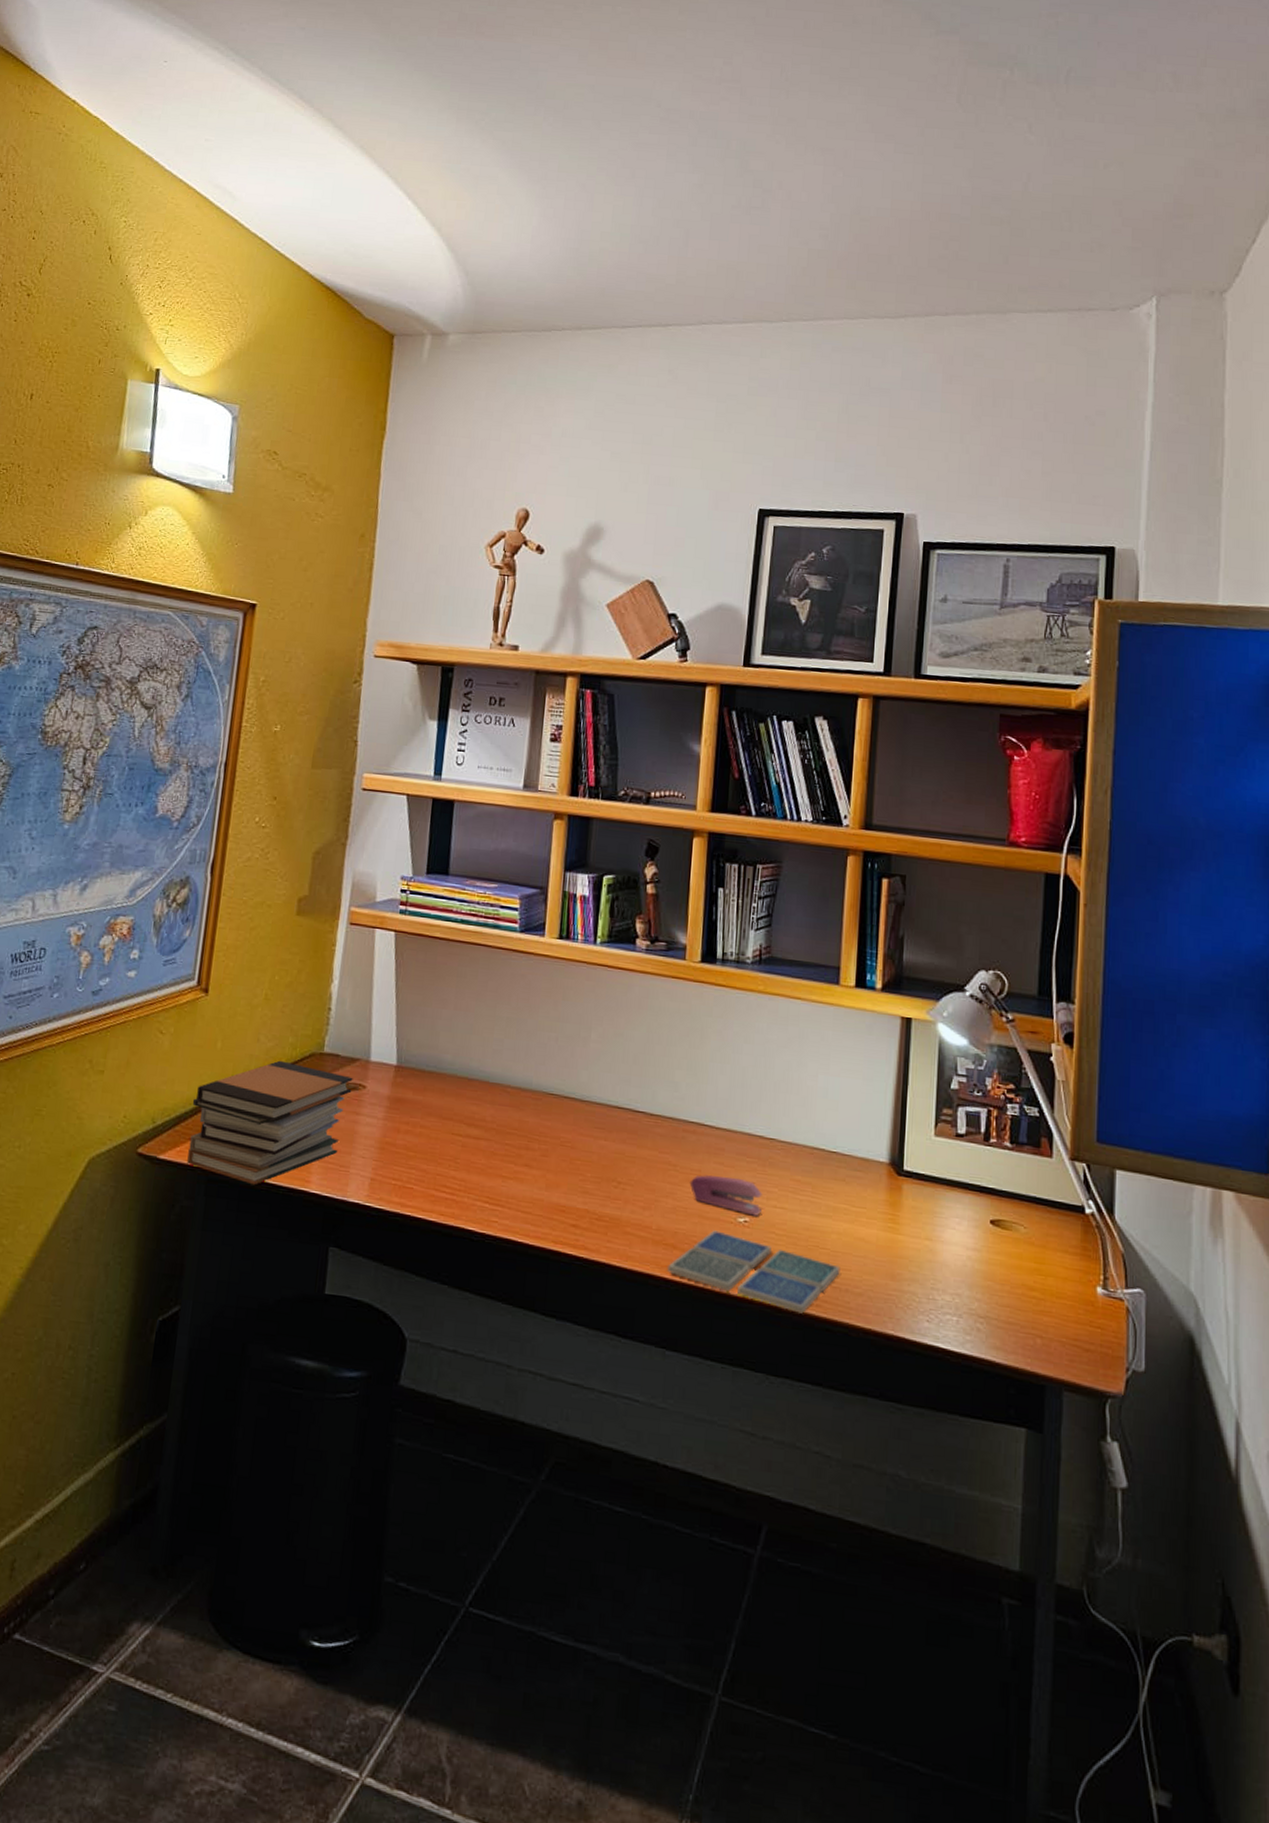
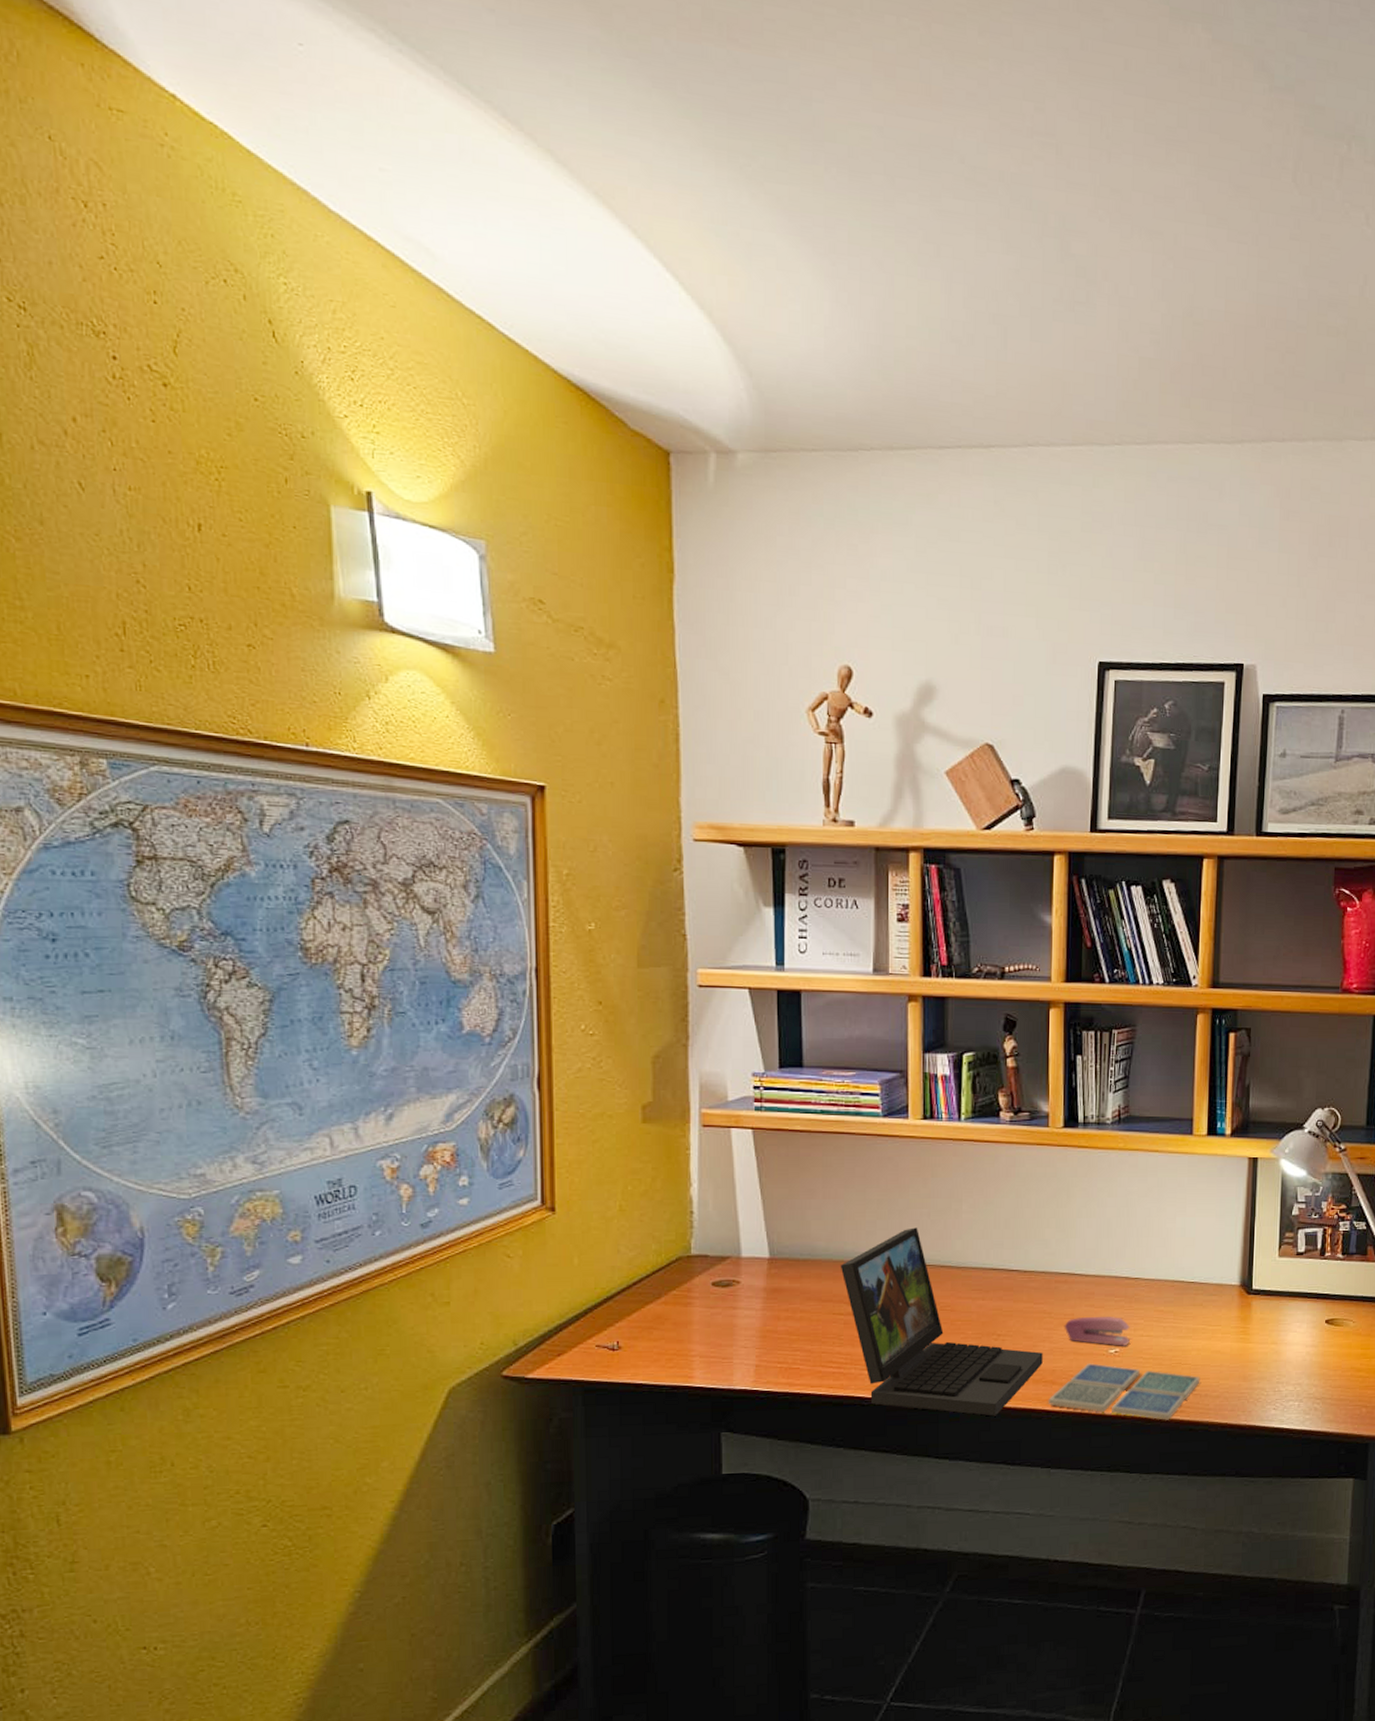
book stack: present [187,1060,353,1186] -> none [555,1268,726,1389]
laptop: none [463,1051,665,1276] -> present [840,1227,1043,1417]

